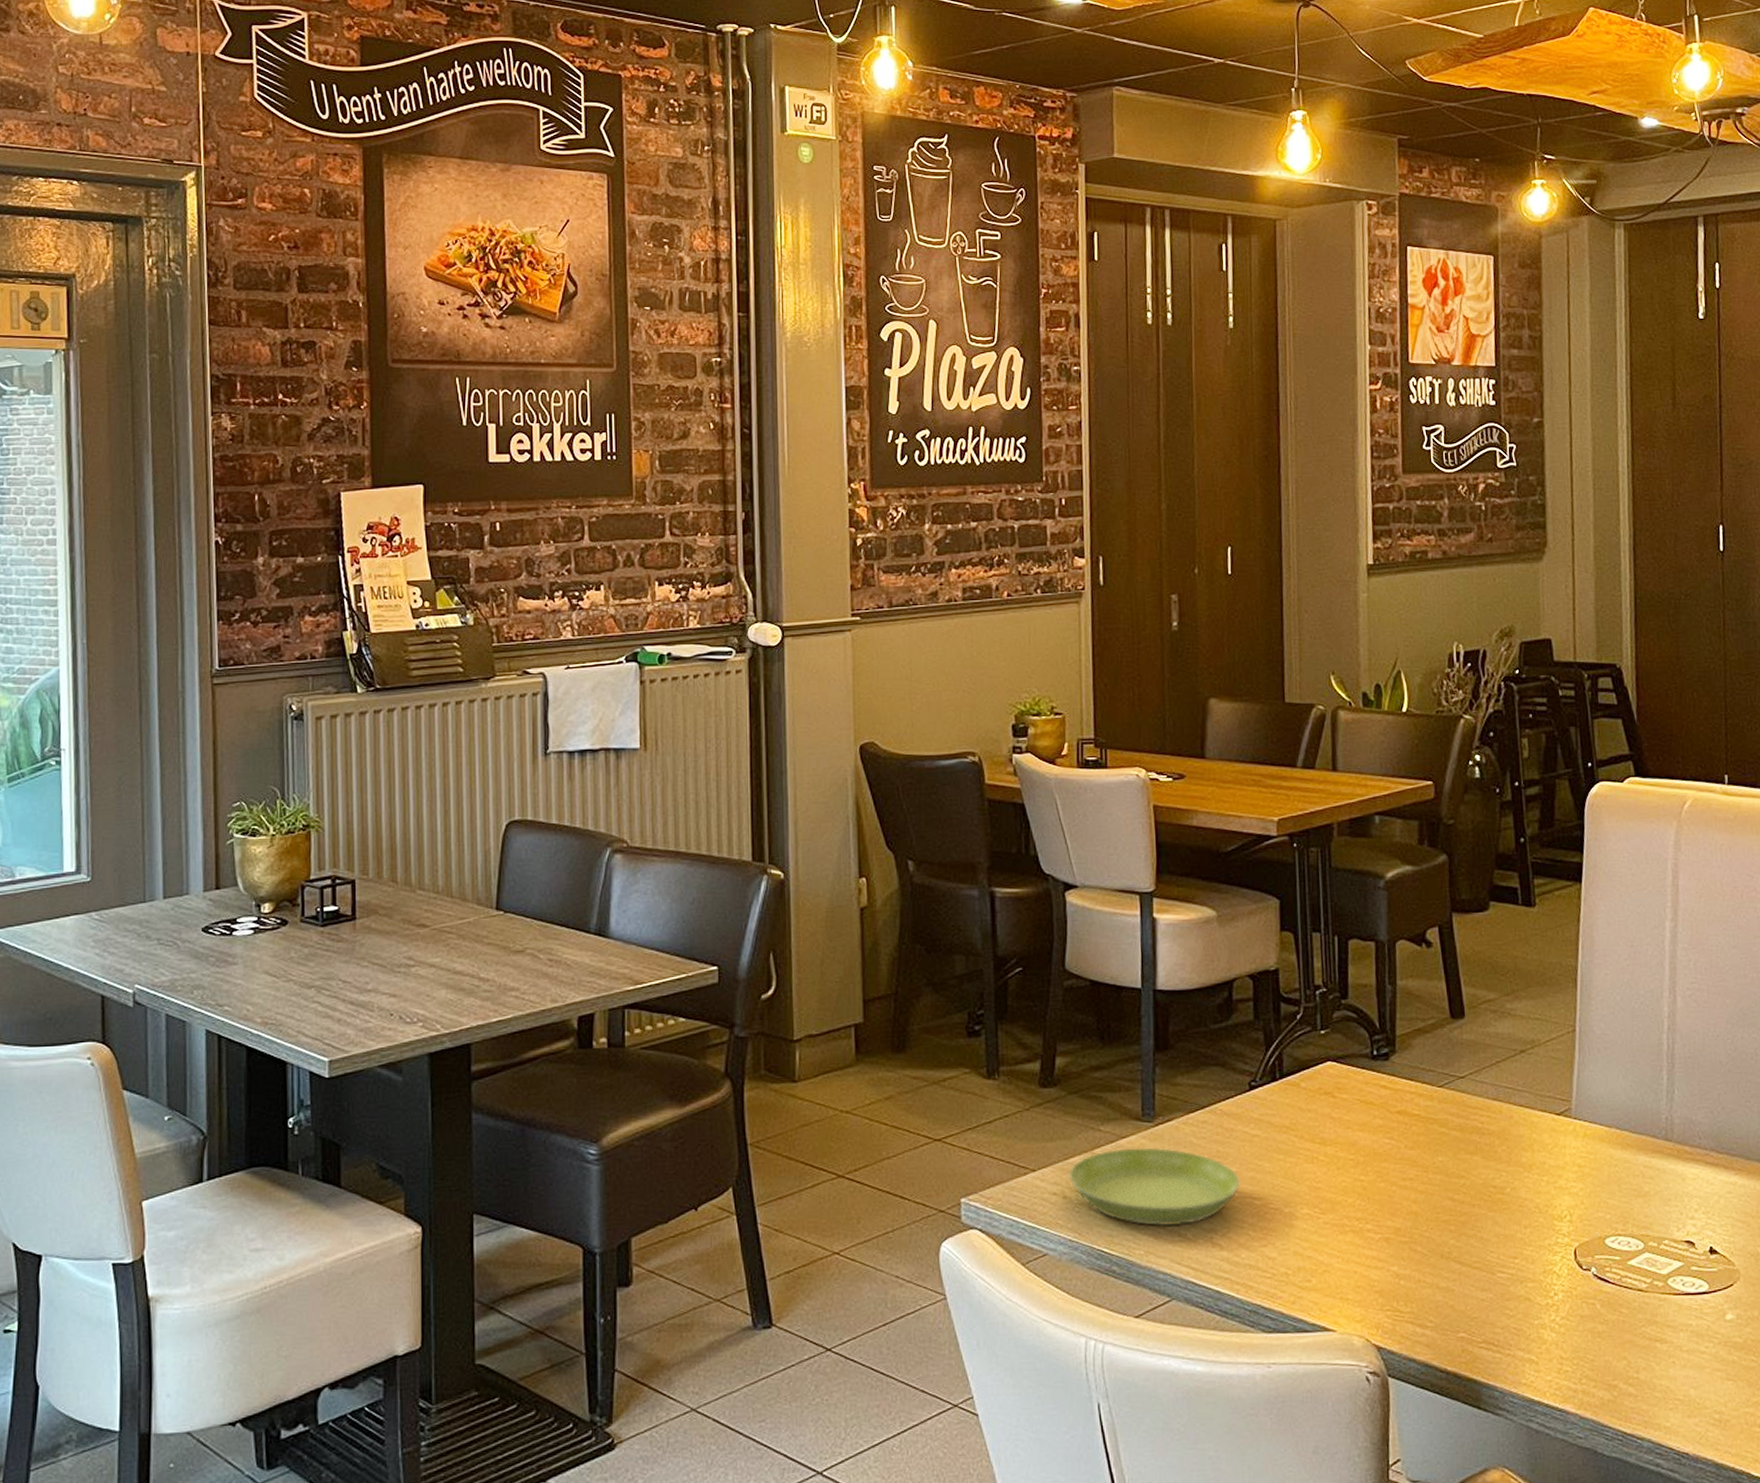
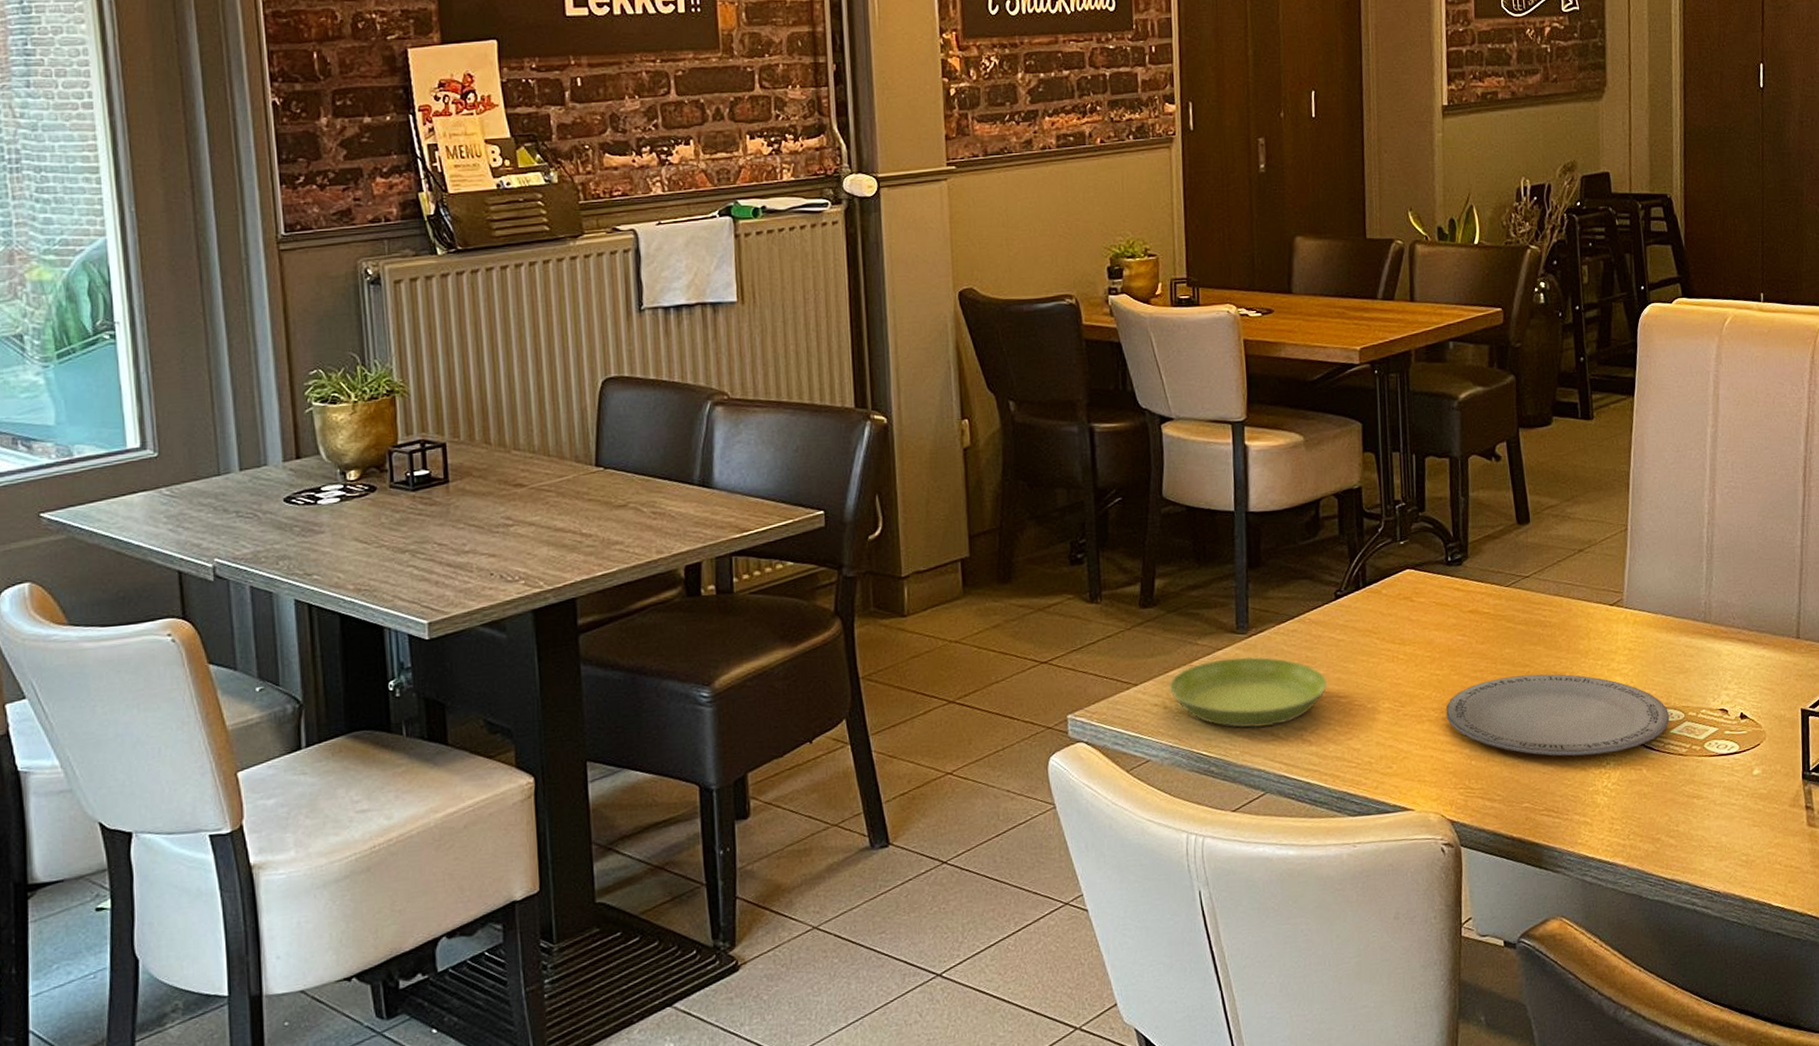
plate: none [1371,1187,1627,1284] -> present [1446,674,1670,756]

